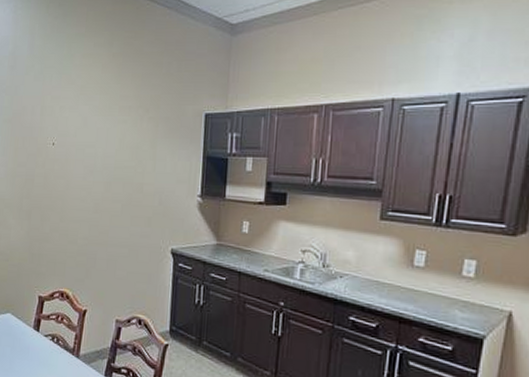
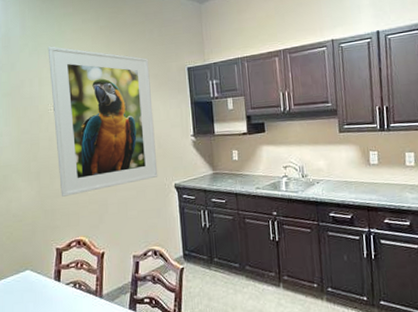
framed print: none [50,71,162,243] -> present [47,46,158,197]

